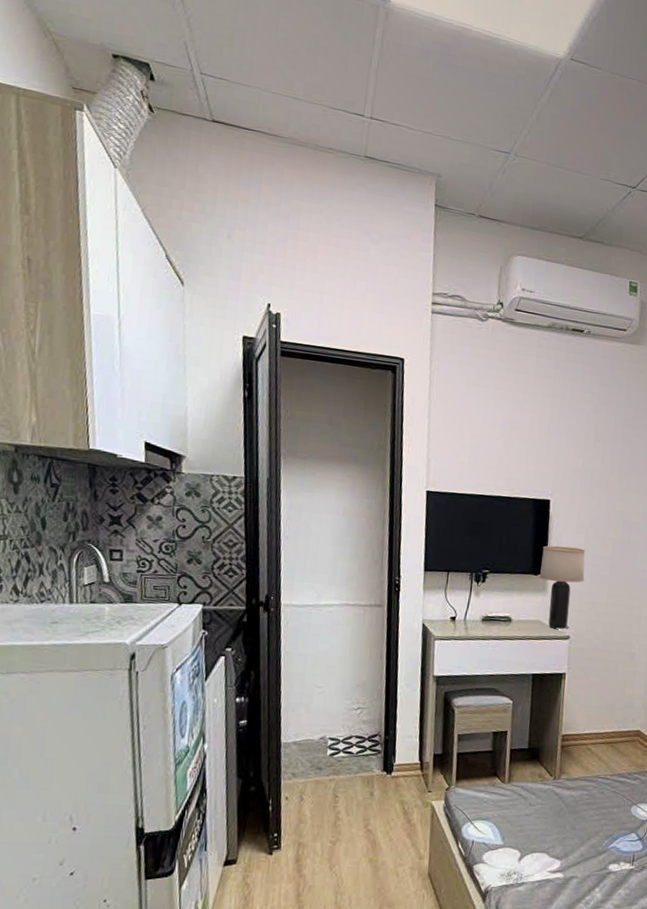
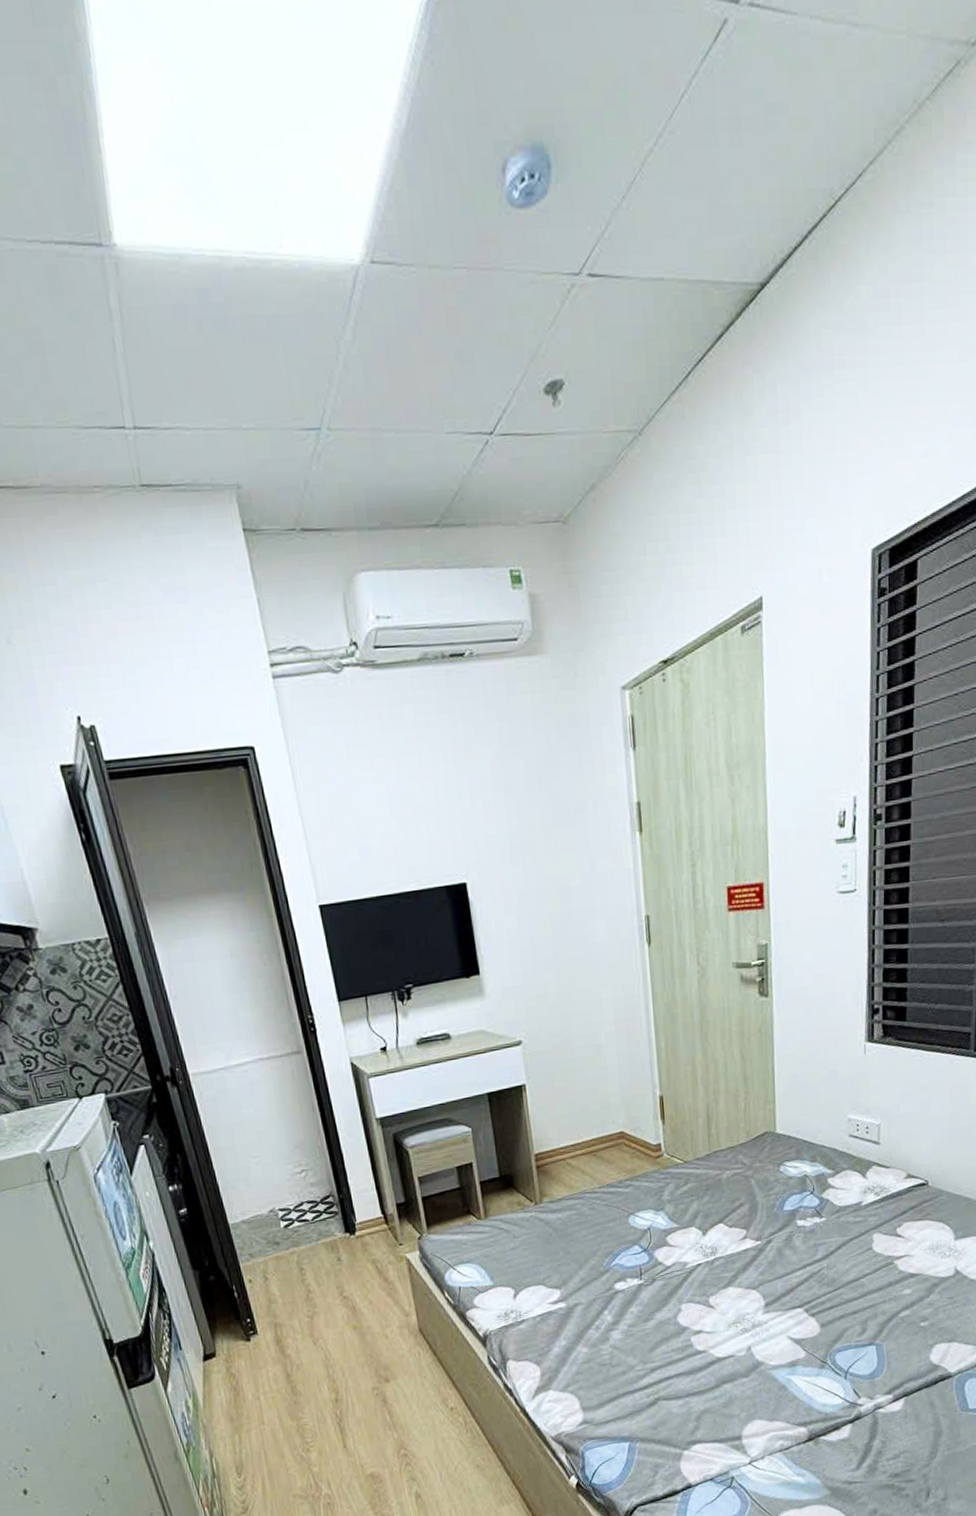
table lamp: present [539,545,586,630] -> none [469,933,526,1036]

